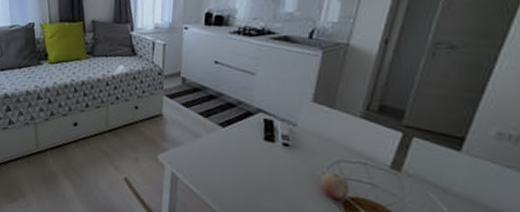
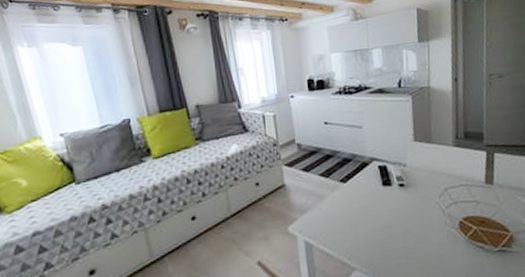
fruit: present [320,171,349,200] -> none [436,199,461,224]

